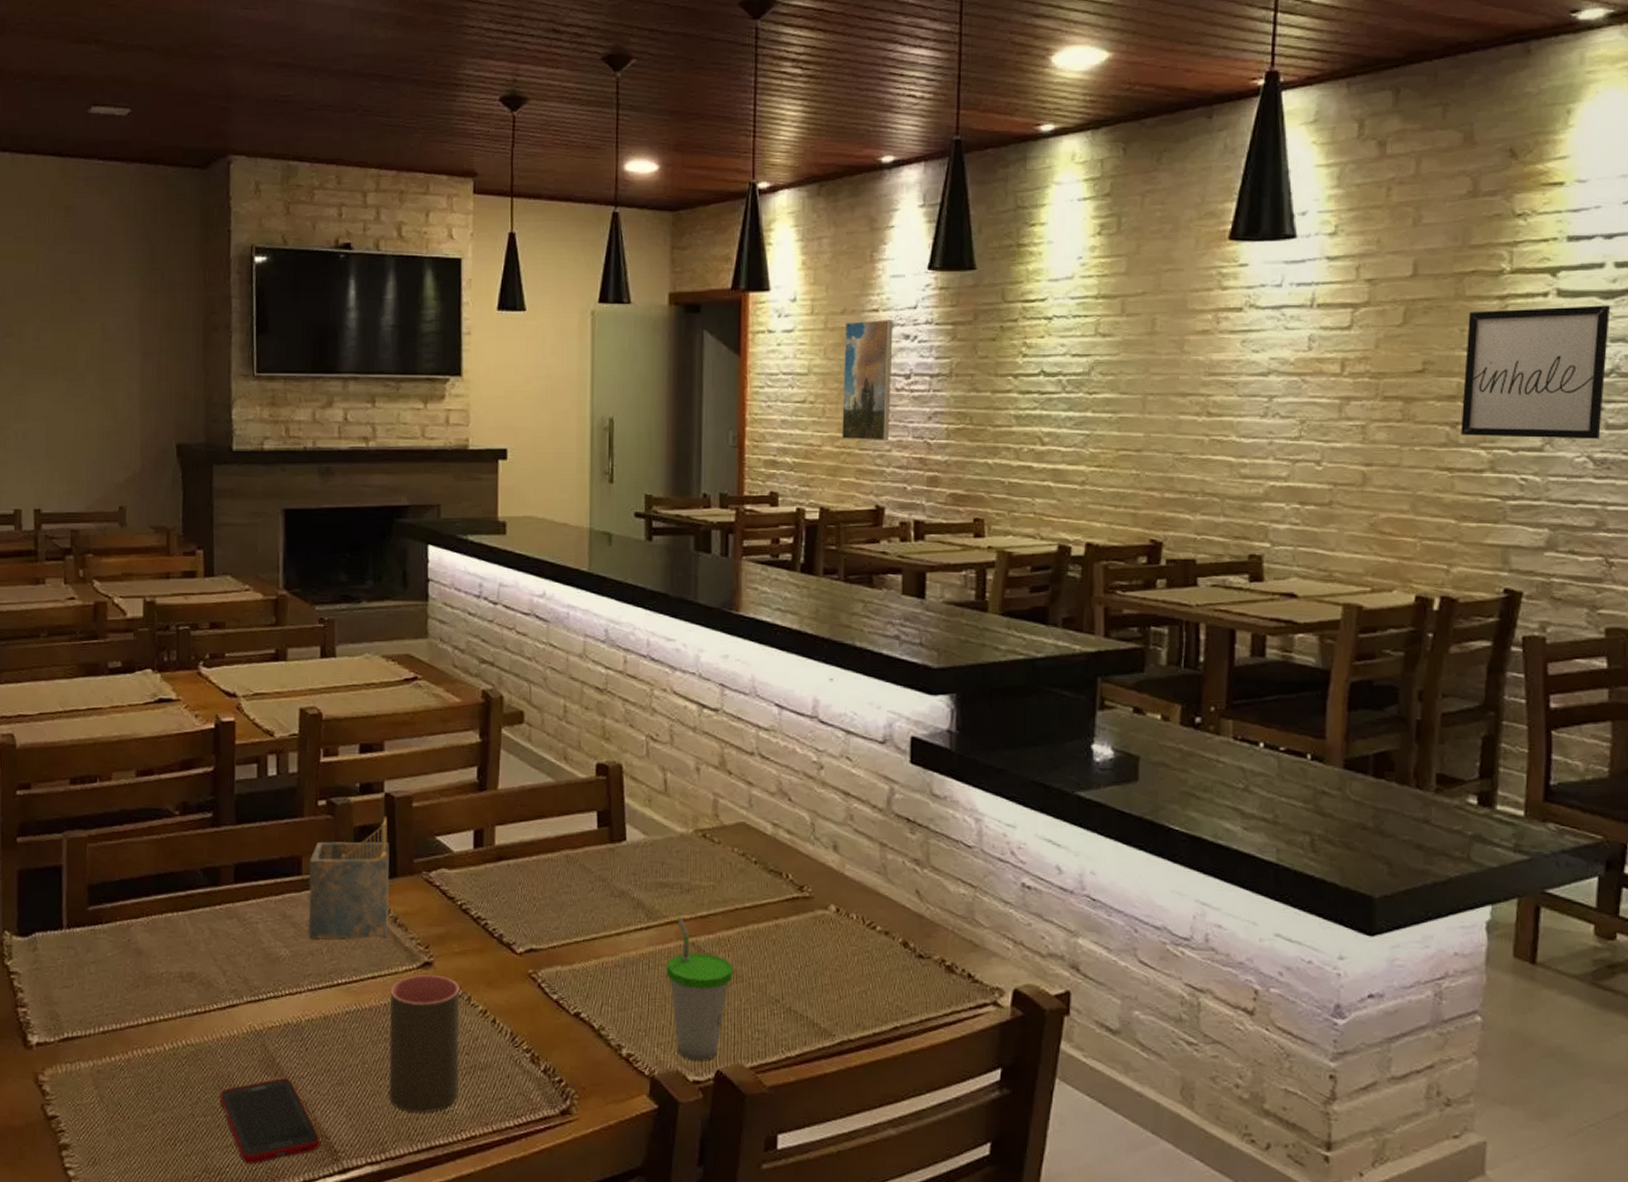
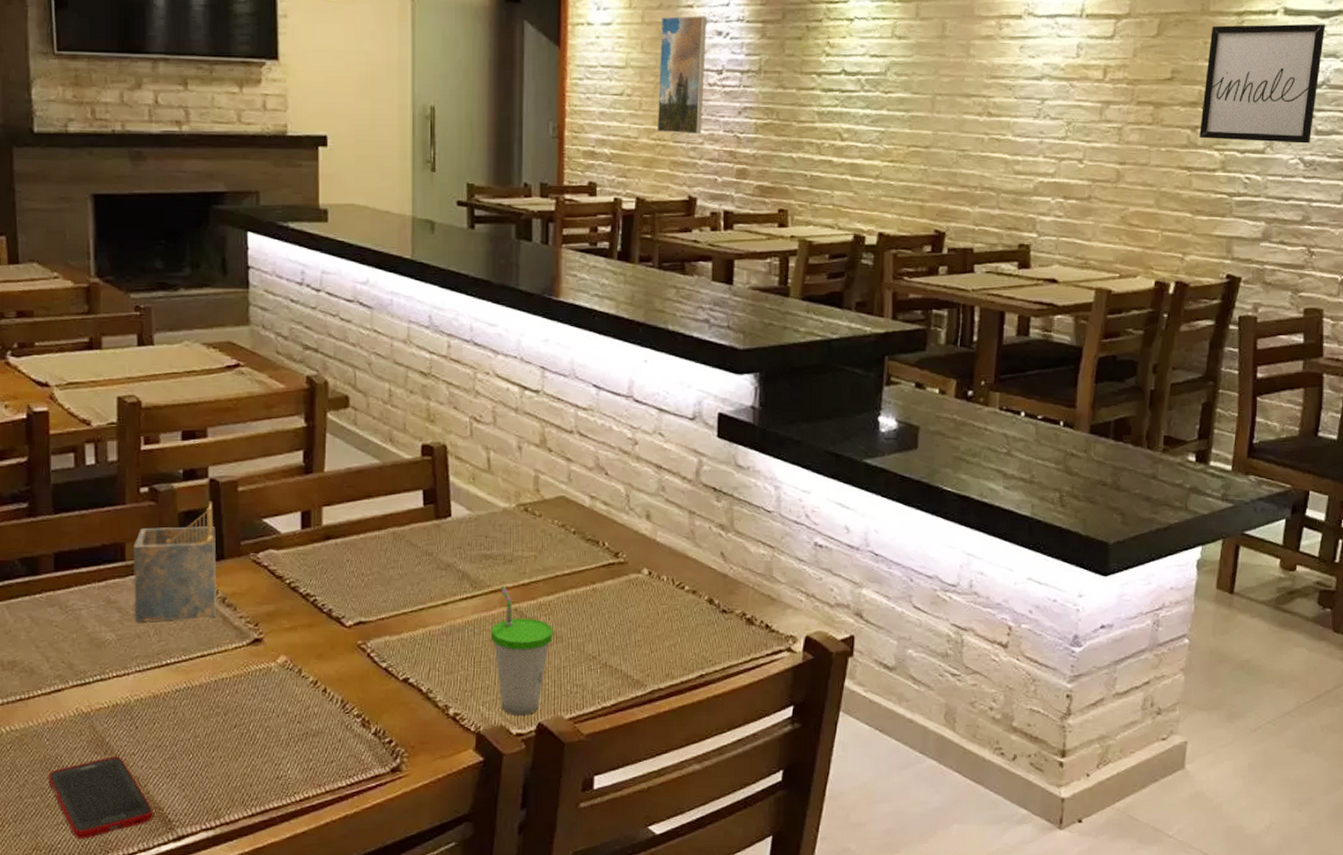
cup: present [389,974,460,1113] -> none [220,650,292,780]

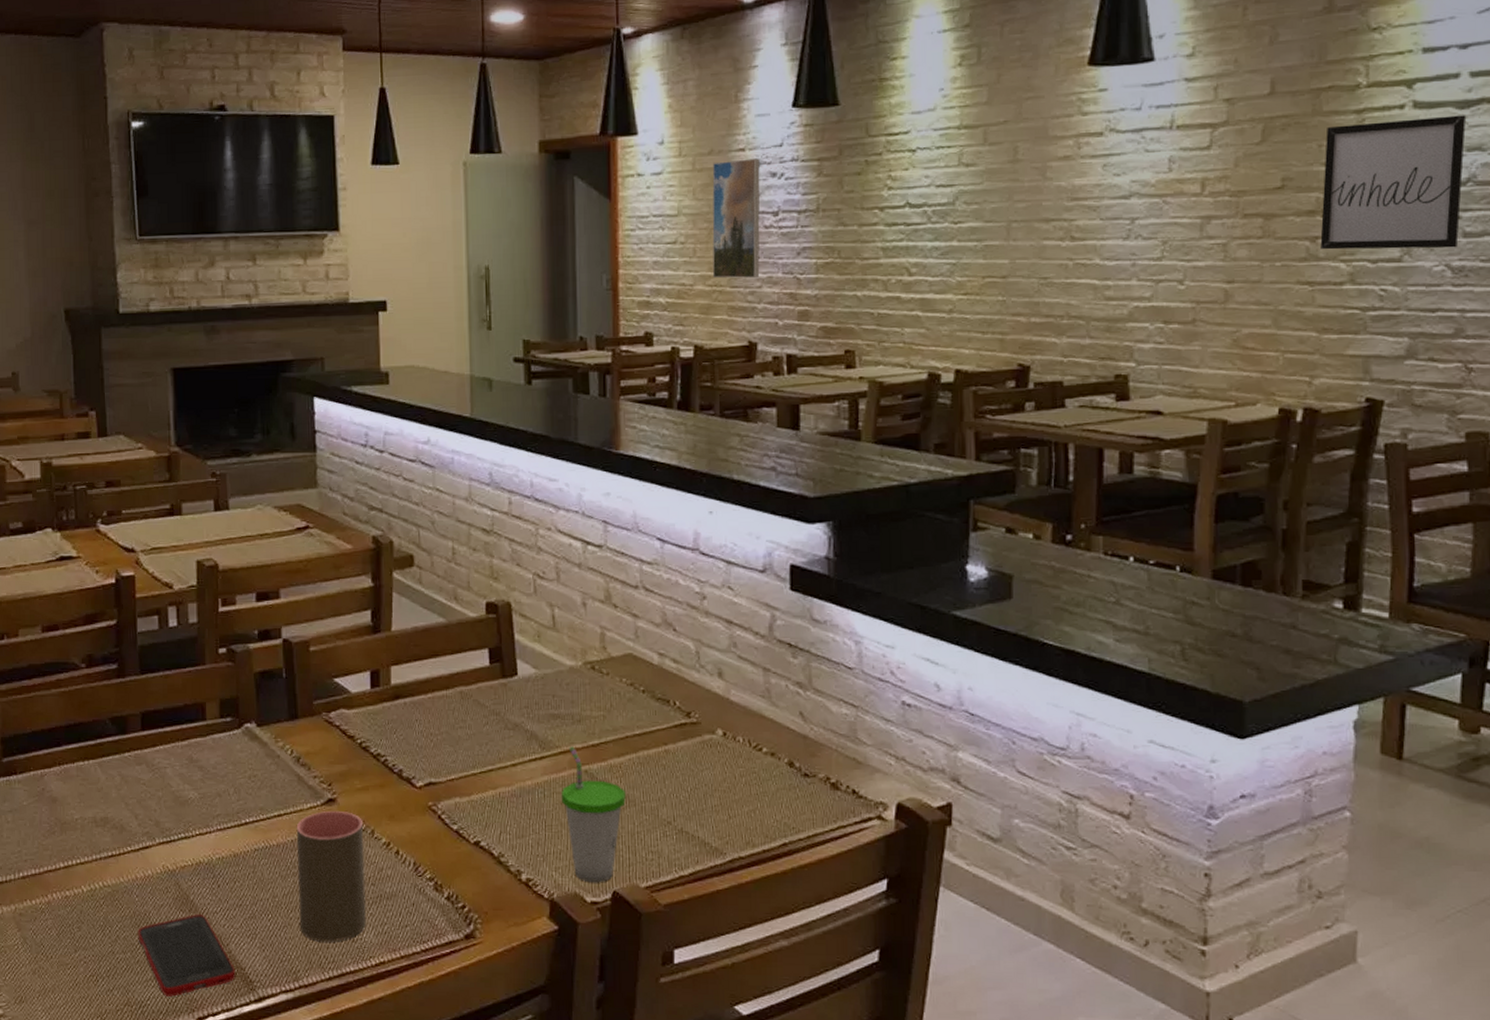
napkin holder: present [133,501,217,621] -> none [213,661,292,780]
cup: none [220,650,292,780] -> present [296,810,367,942]

